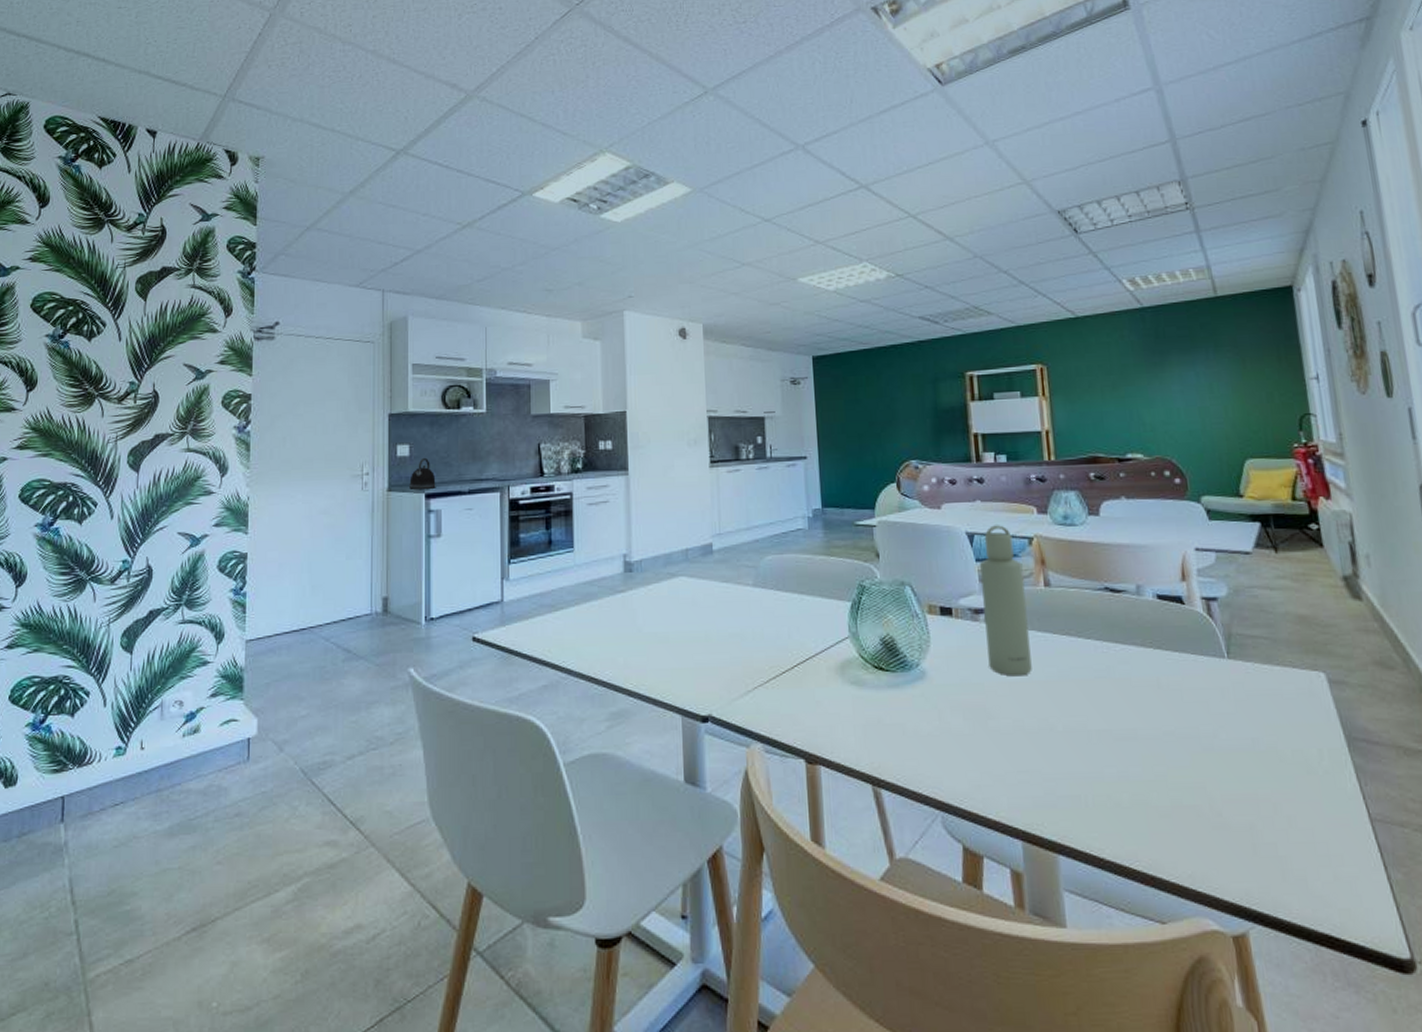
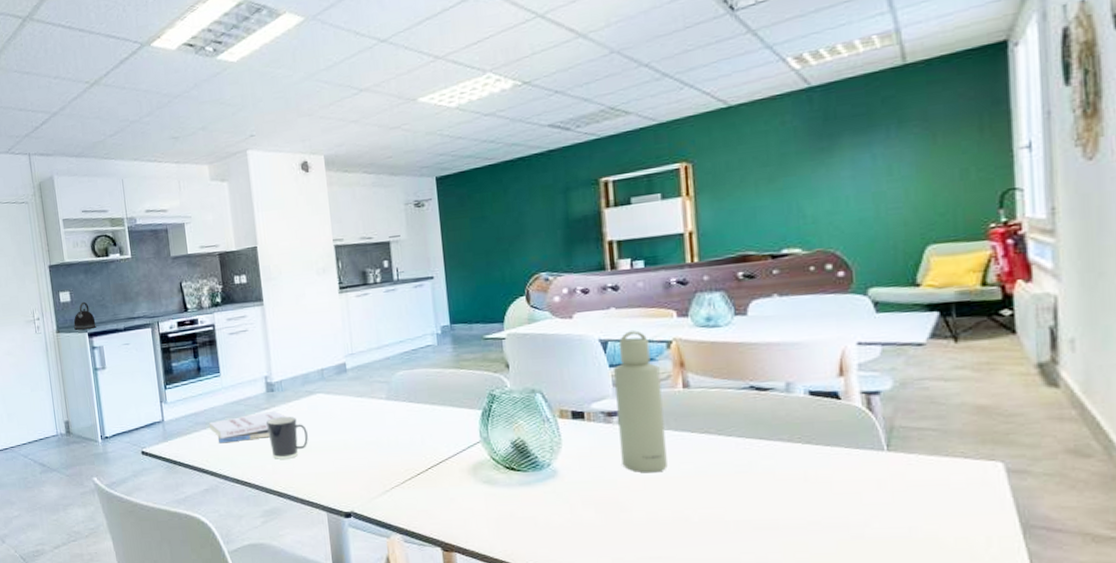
books: none [556,594,643,631] -> present [209,410,286,444]
mug: none [620,601,666,651] -> present [265,416,308,459]

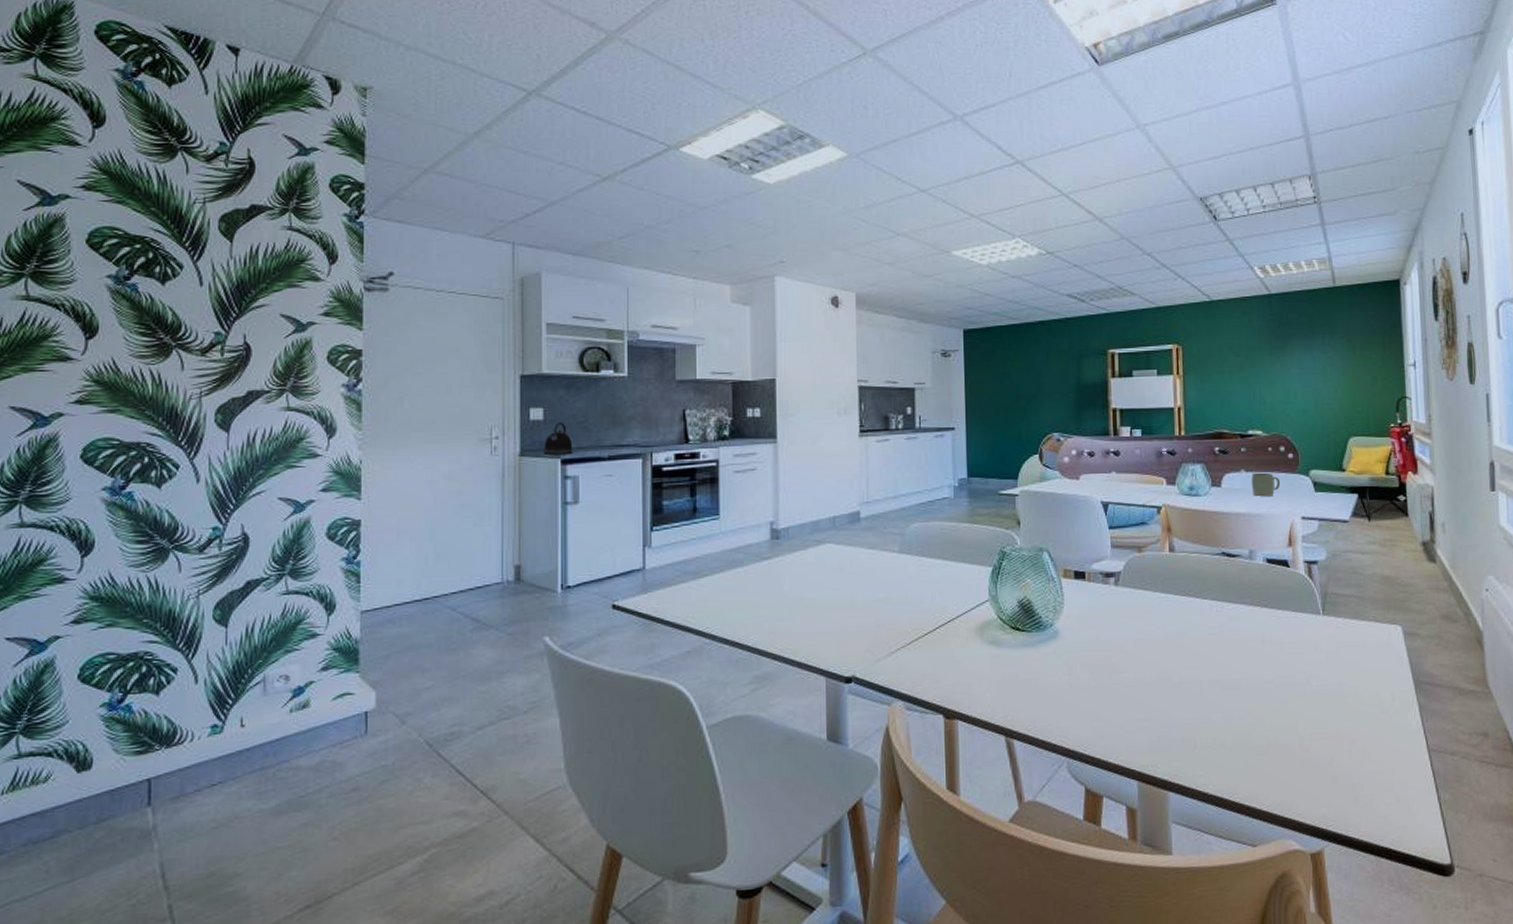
books: present [209,410,286,444] -> none [700,560,790,597]
mug: present [265,416,308,459] -> none [766,567,812,616]
bottle: present [614,330,668,473] -> none [1113,495,1154,634]
mug: none [786,295,828,322] -> present [1251,472,1281,497]

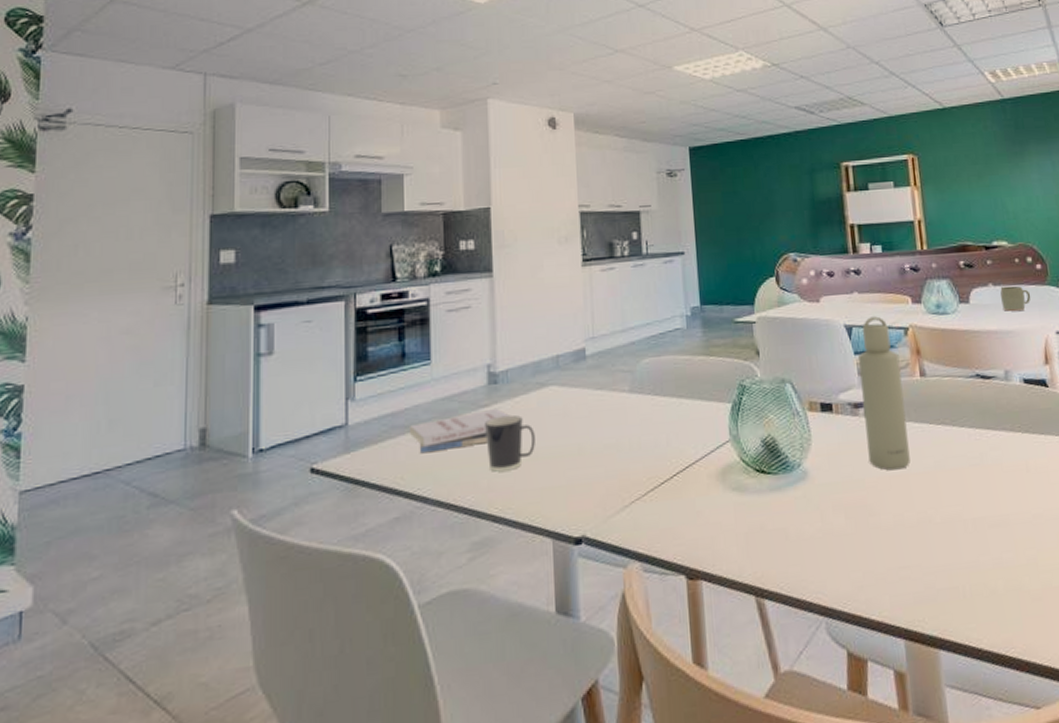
kettle: present [544,421,573,454] -> none [235,264,268,301]
books: none [700,560,790,597] -> present [410,408,510,454]
mug: none [766,567,812,616] -> present [483,415,535,472]
bottle: none [1113,495,1154,634] -> present [858,316,911,470]

